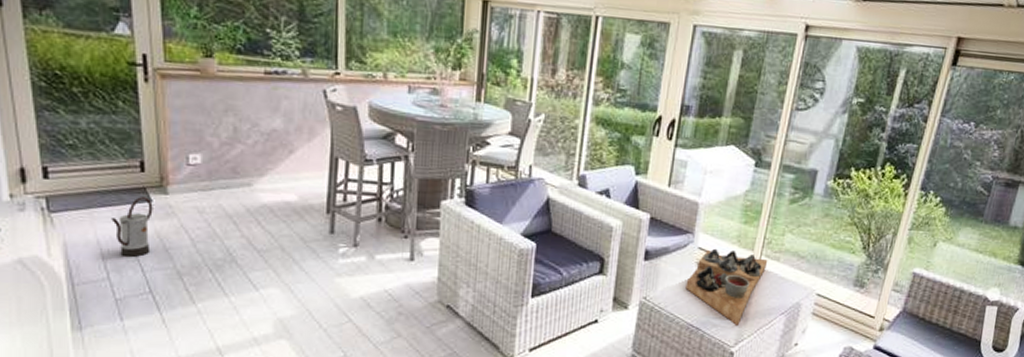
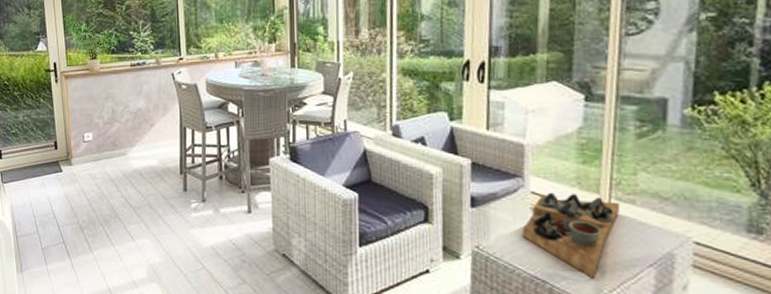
watering can: present [111,197,153,257] -> none [38,168,63,215]

